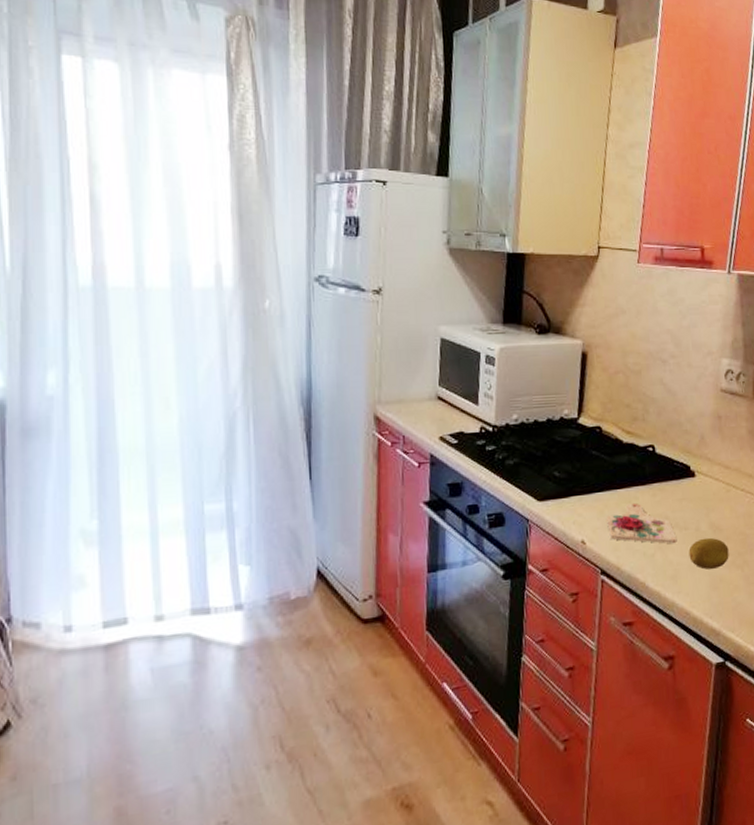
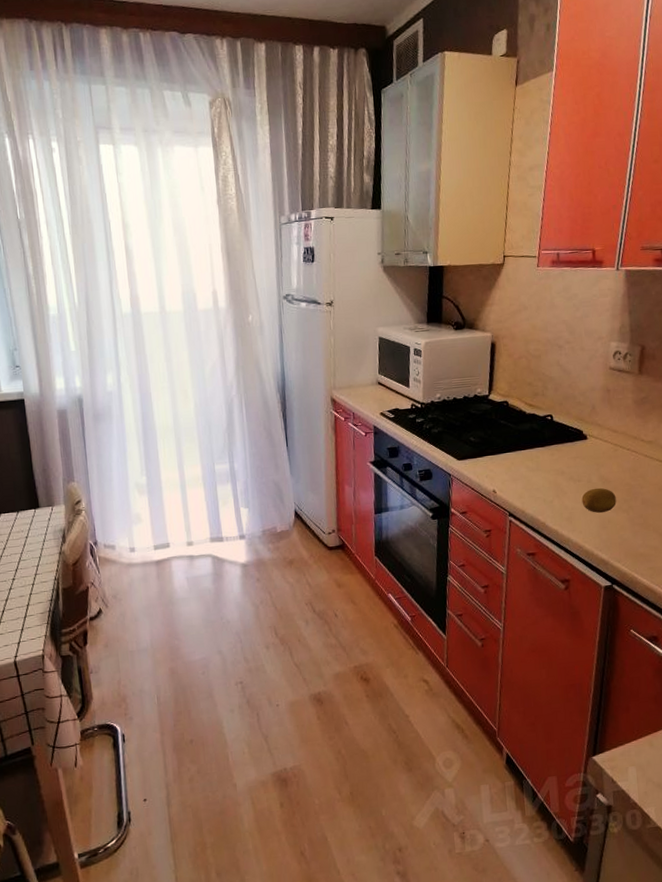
cutting board: present [607,503,677,544] -> none [513,461,572,493]

